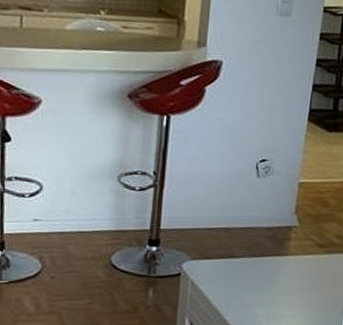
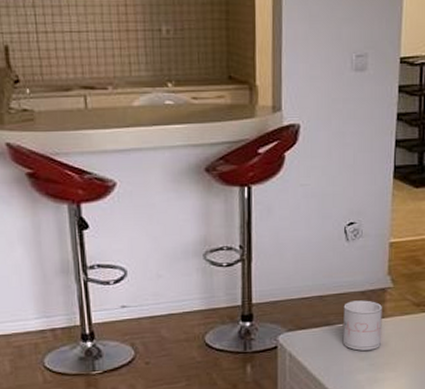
mug: none [246,236,286,286] -> present [343,300,382,351]

